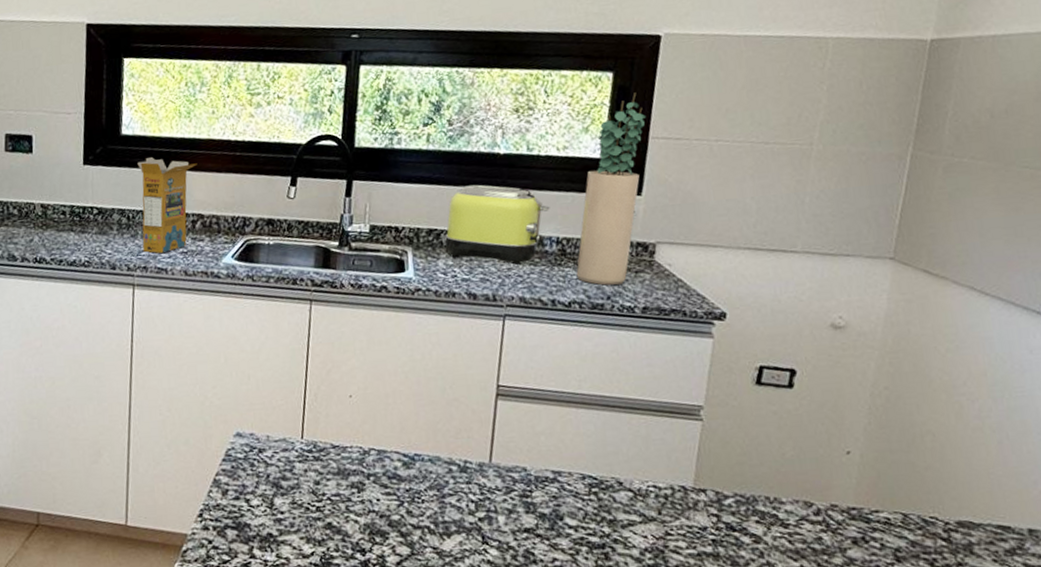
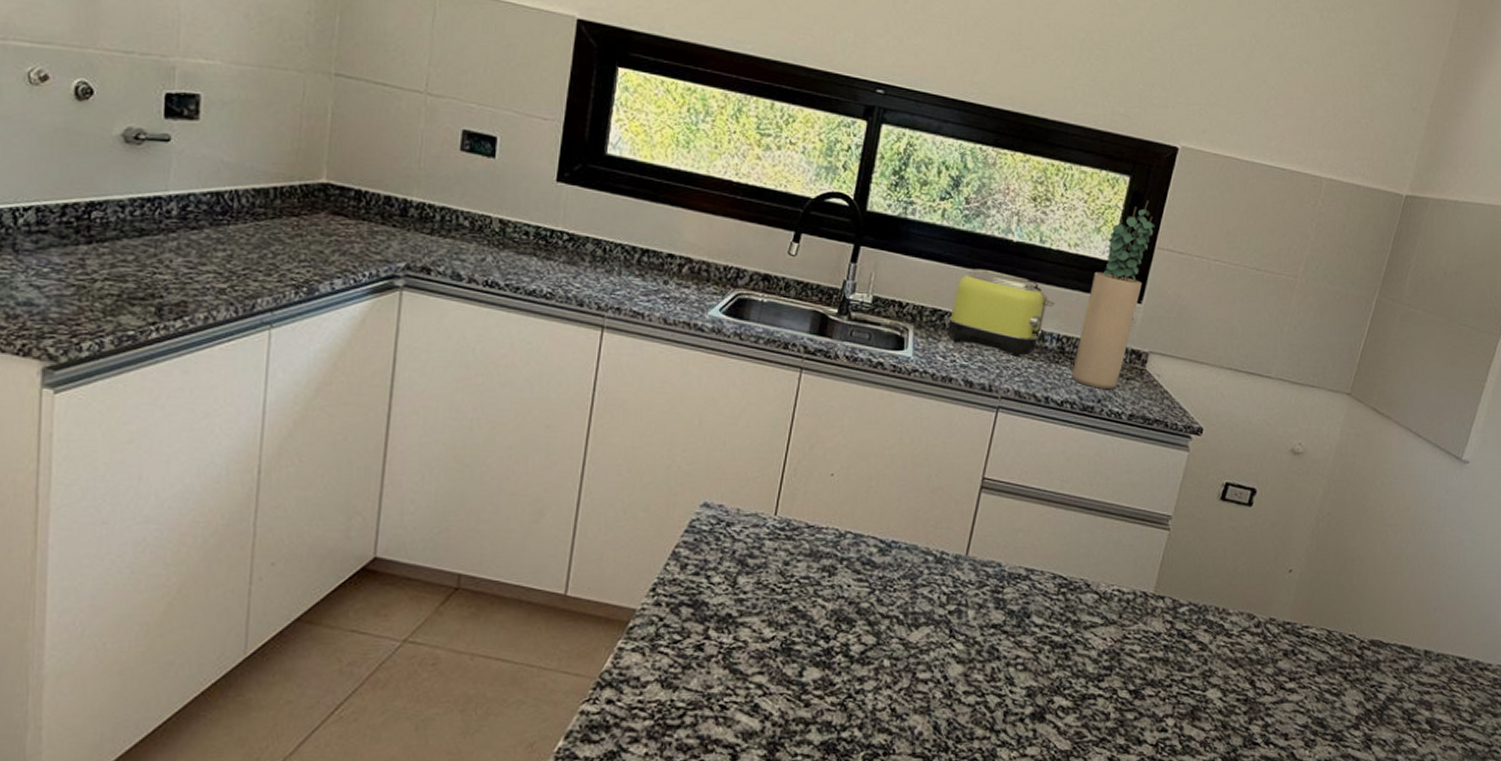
cereal box: present [137,157,198,253] -> none [618,186,692,295]

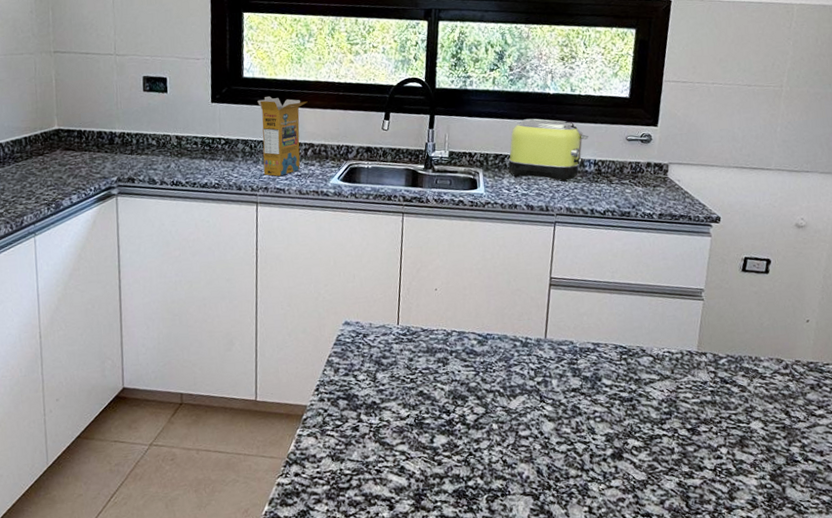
cereal box: none [618,186,692,295] -> present [257,96,308,176]
vase: present [1072,200,1155,390] -> none [609,45,661,198]

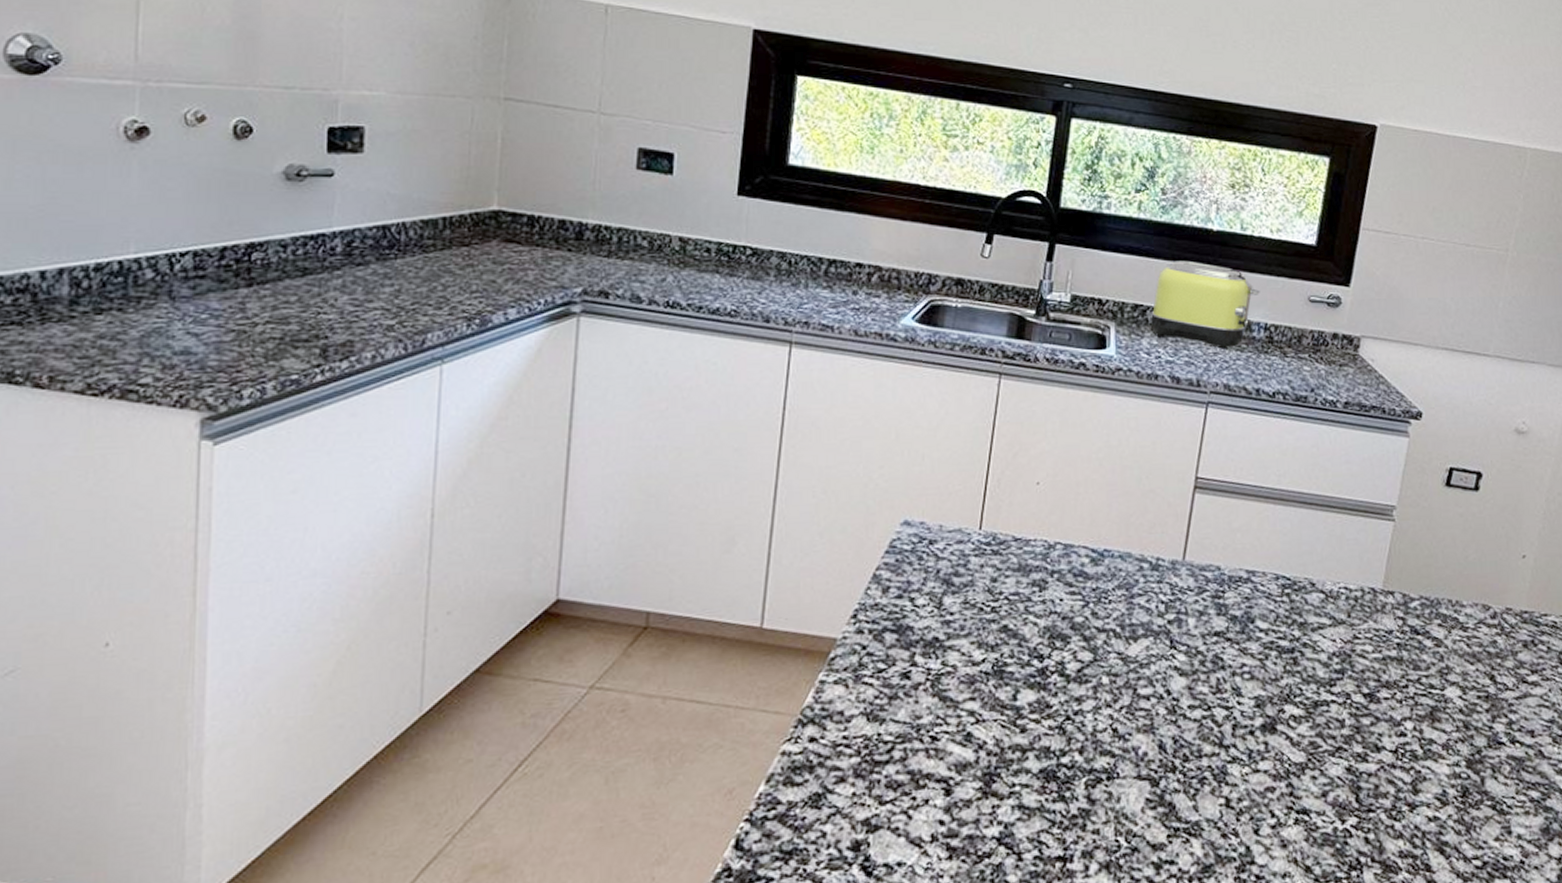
cereal box: present [257,96,308,176] -> none [805,195,879,307]

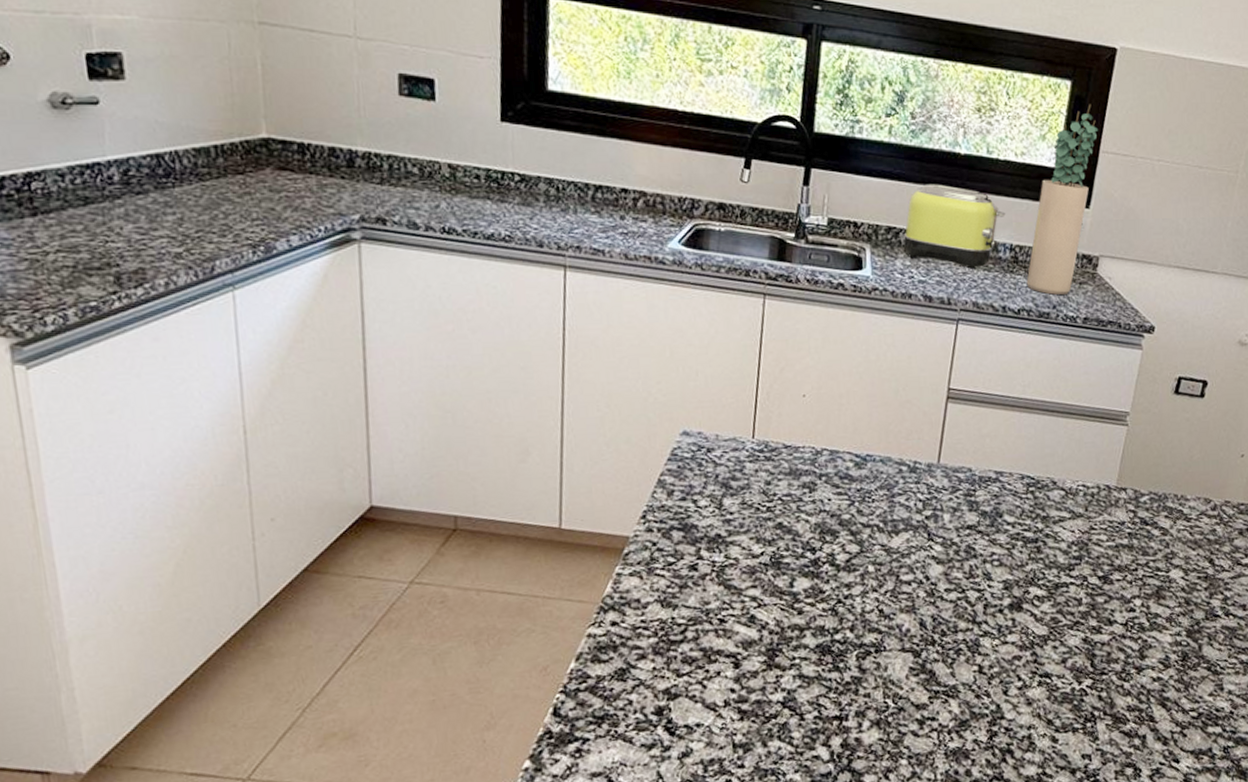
vase: none [1282,181,1359,378] -> present [1026,104,1099,296]

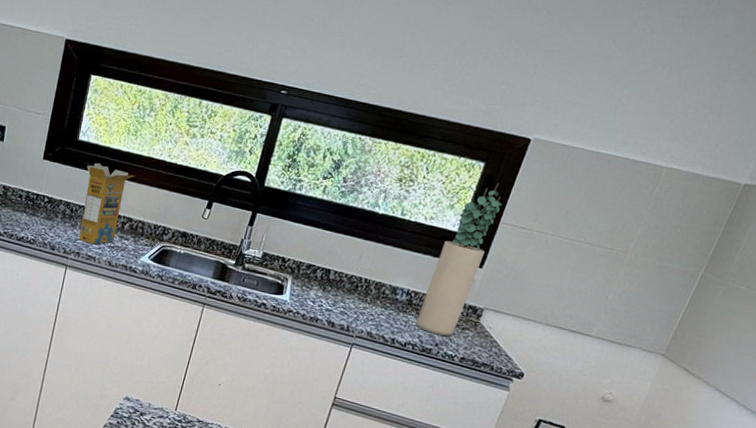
cereal box: none [568,121,639,232] -> present [79,163,135,244]
toaster: present [903,184,1006,269] -> none [319,234,408,306]

